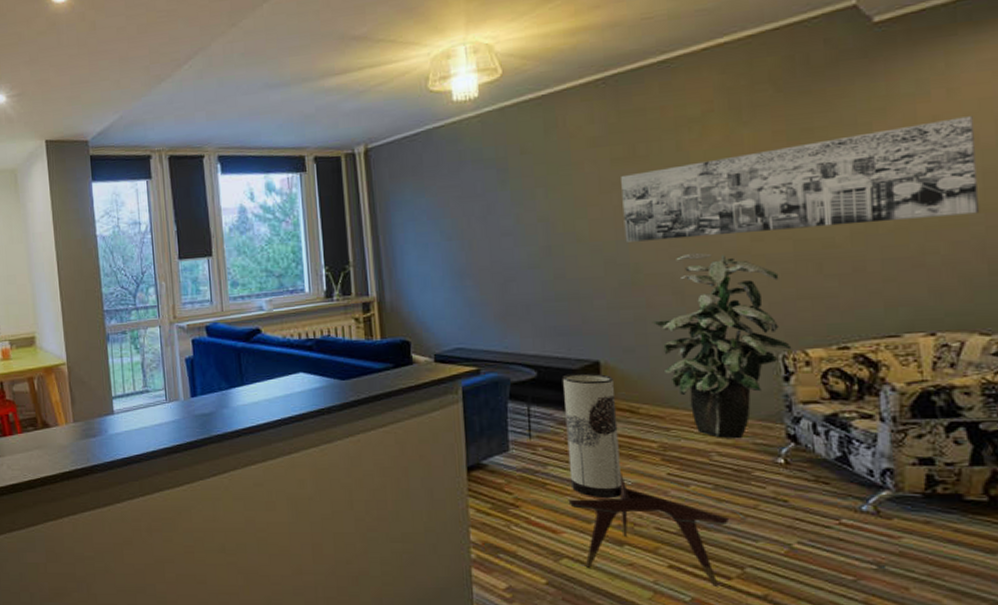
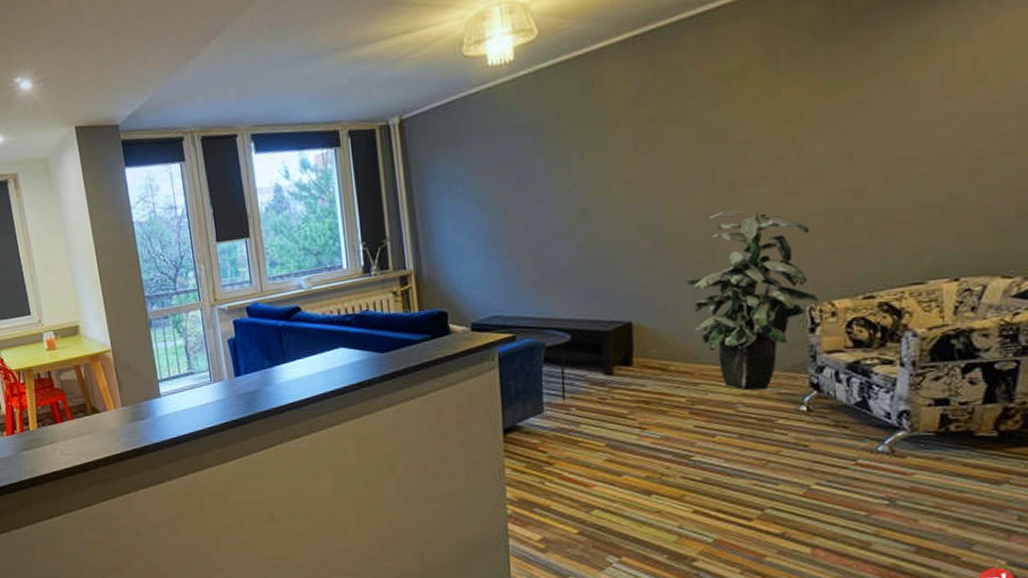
side table: present [557,467,746,588] -> none [589,421,767,529]
table lamp: present [563,373,622,499] -> none [596,334,651,453]
wall art: present [621,116,980,242] -> none [657,57,1012,203]

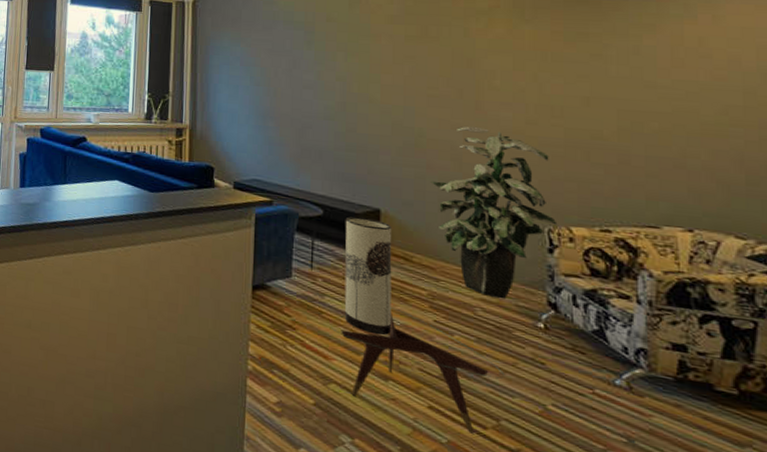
side table: none [589,421,767,529] -> present [331,307,504,435]
table lamp: none [596,334,651,453] -> present [344,216,392,336]

